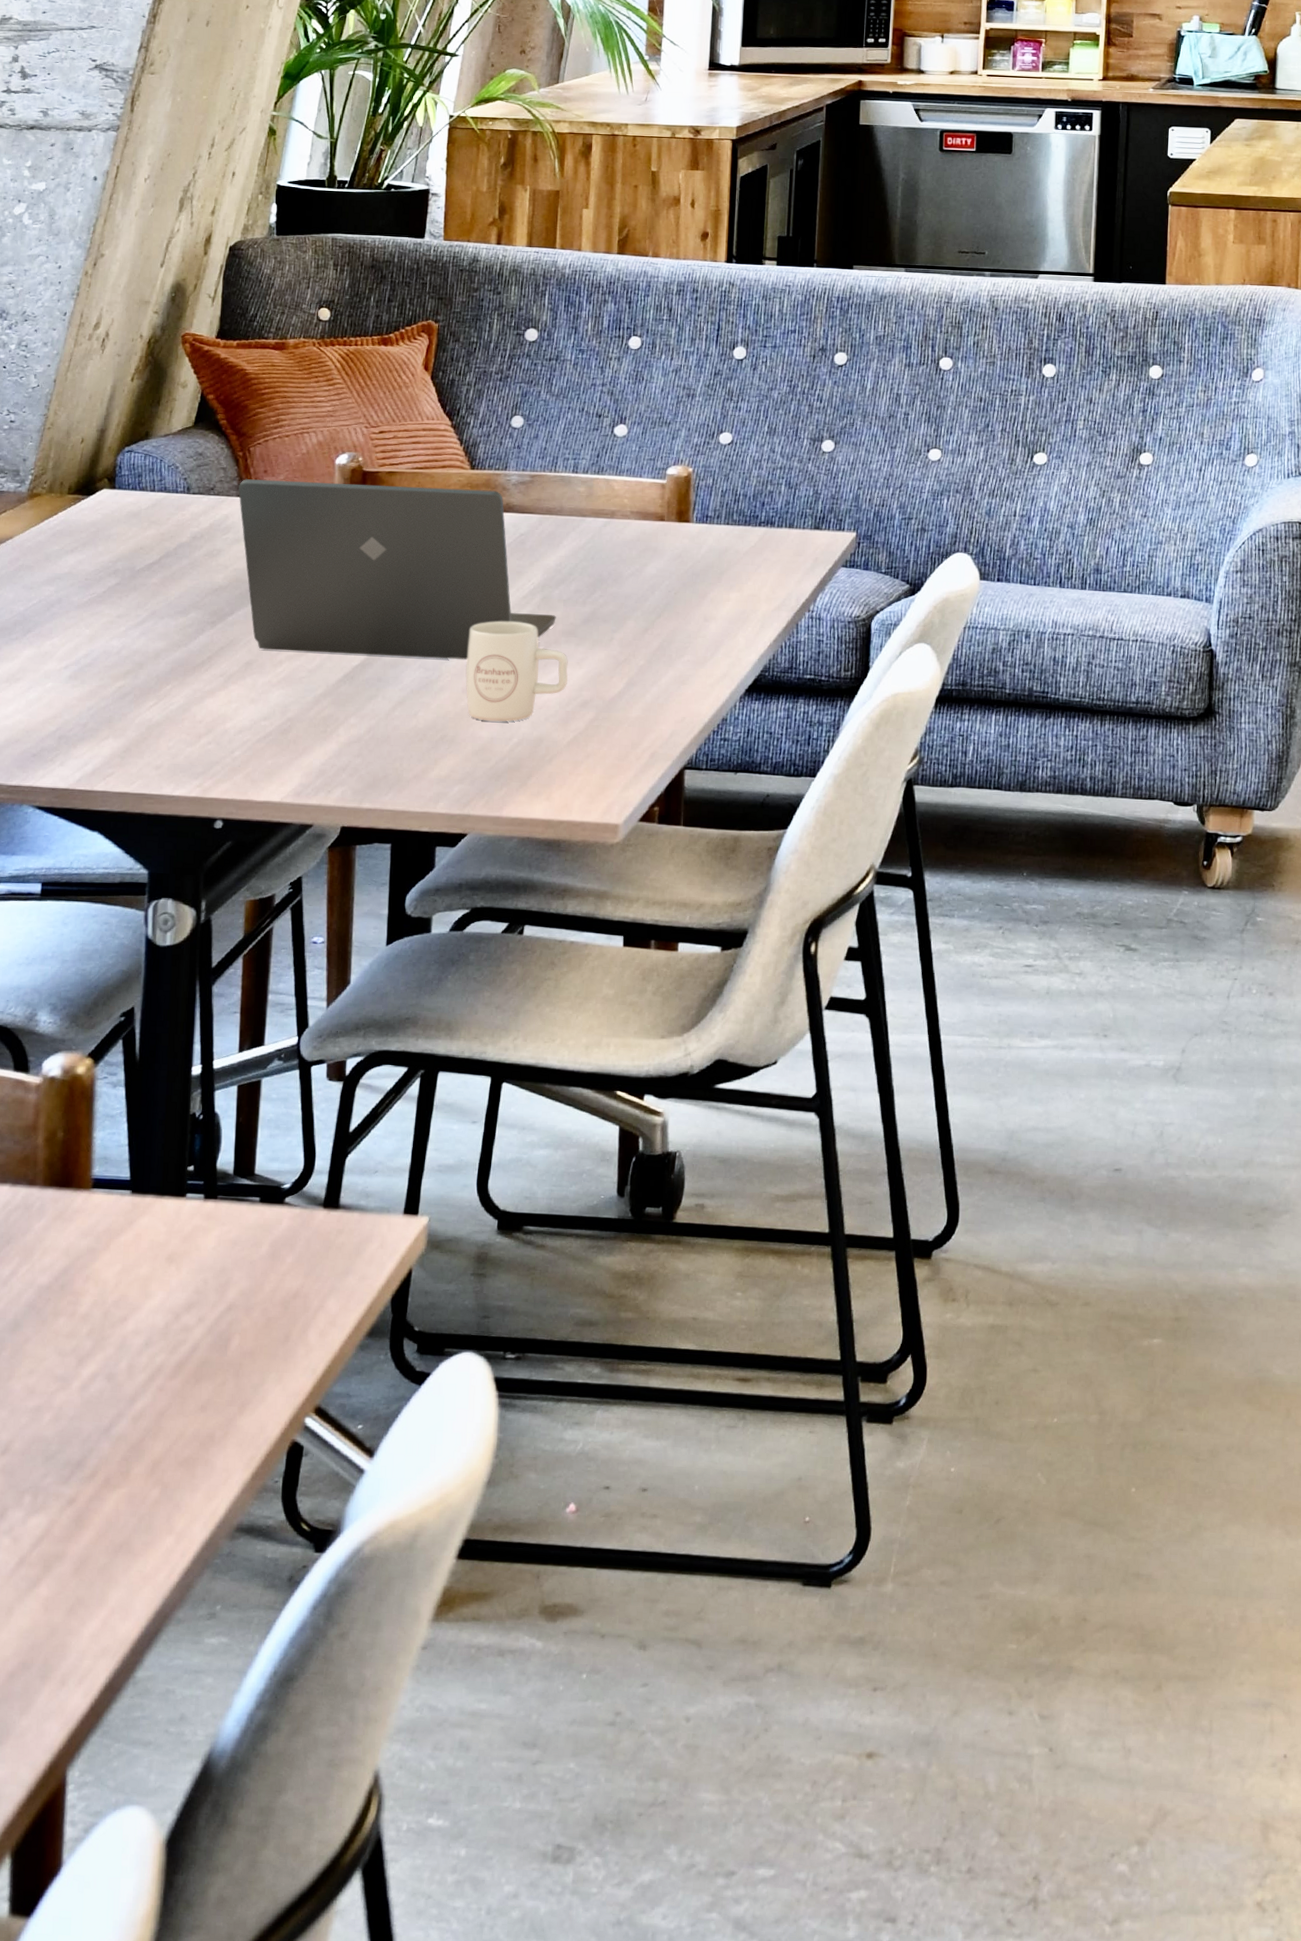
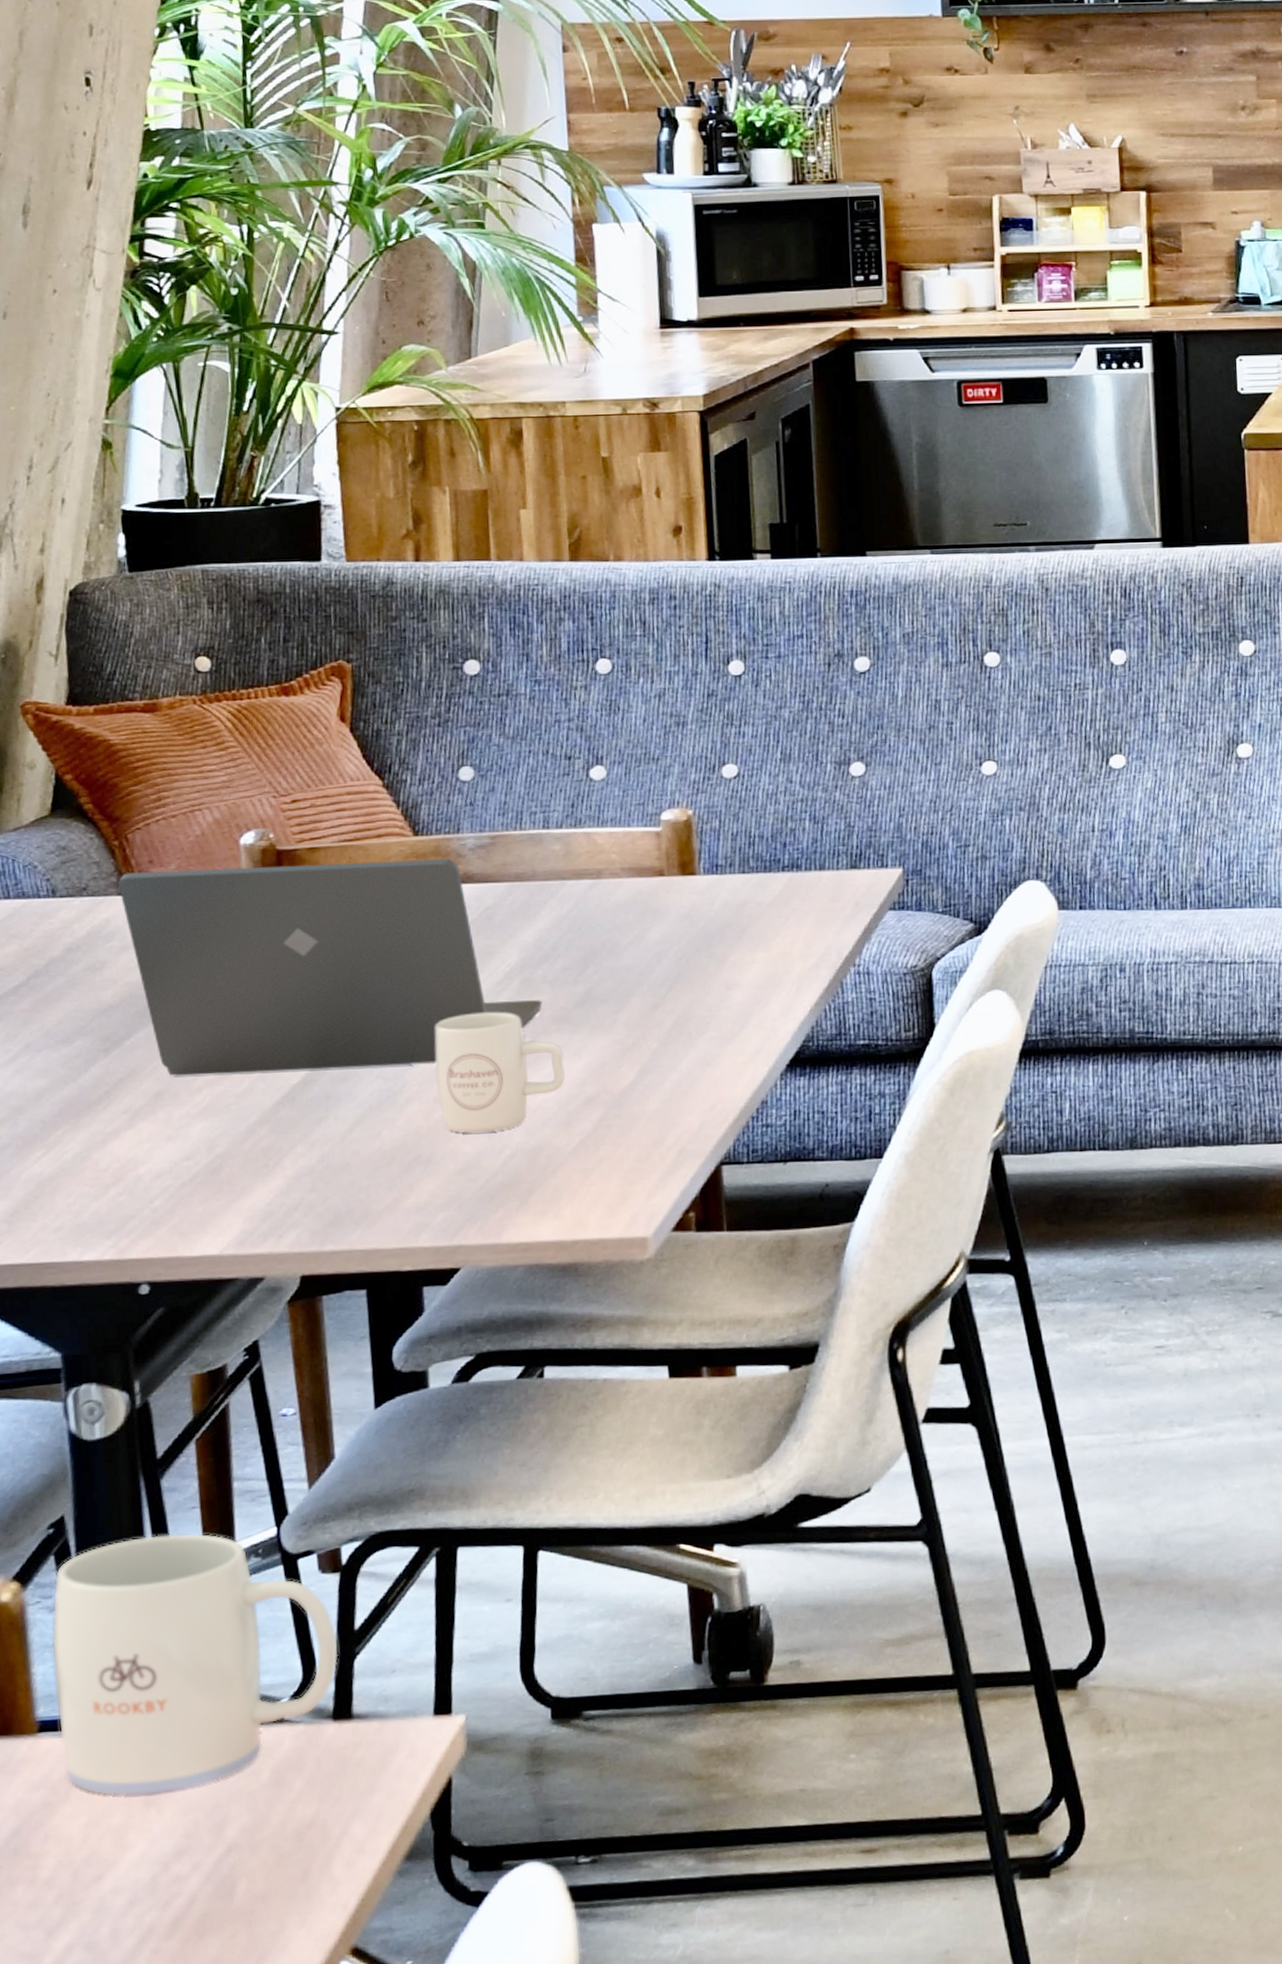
mug: none [109,1032,335,1253] -> present [51,1533,339,1796]

